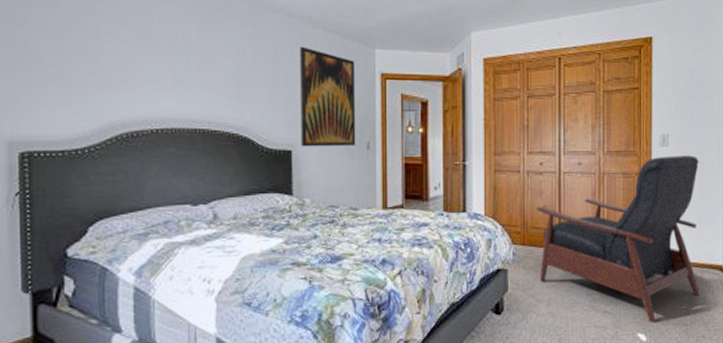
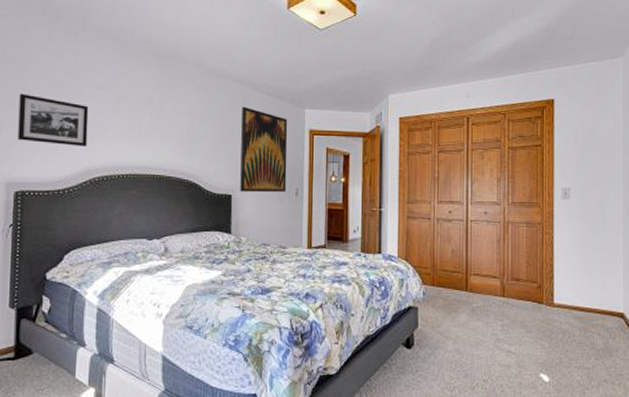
picture frame: none [17,31,110,96] -> present [18,93,89,147]
chair: present [537,155,700,323] -> none [446,208,601,365]

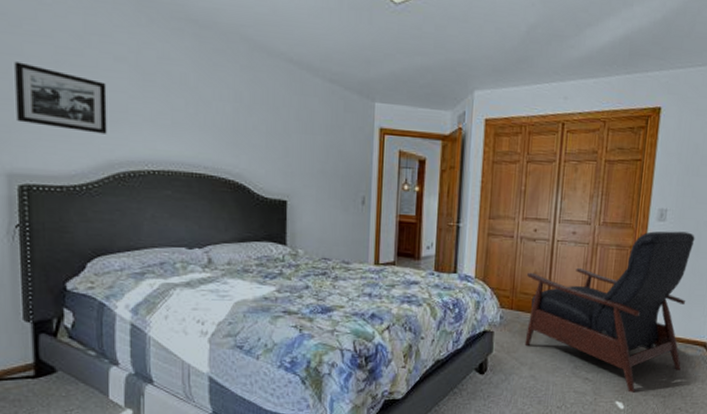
wall art: present [240,106,288,193] -> none [297,94,354,200]
chair: none [446,208,601,365] -> present [524,231,695,393]

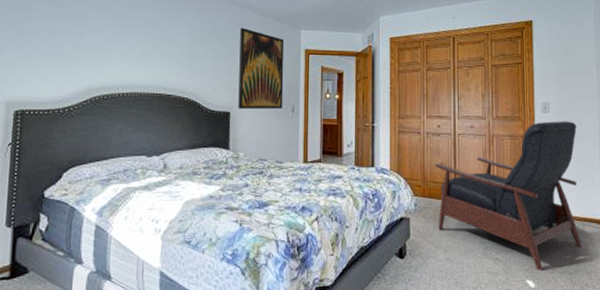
picture frame: present [14,61,107,134] -> none [19,15,91,66]
wall art: none [297,94,354,200] -> present [238,27,285,110]

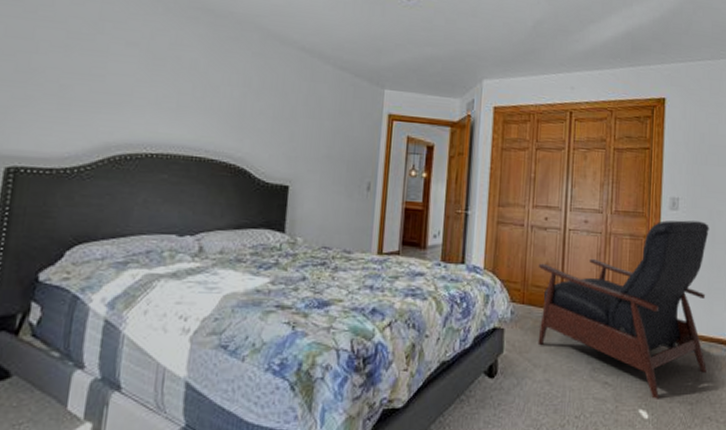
wall art: present [238,27,285,110] -> none [299,81,363,186]

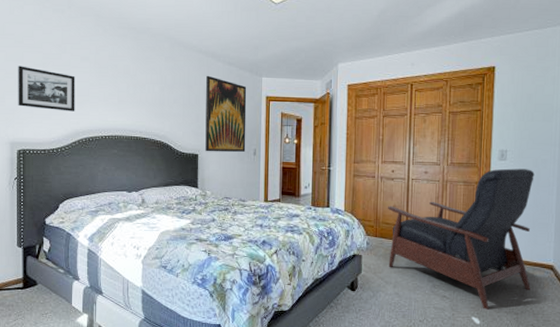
picture frame: none [16,45,115,117] -> present [18,66,75,112]
wall art: none [299,81,363,186] -> present [205,75,247,153]

